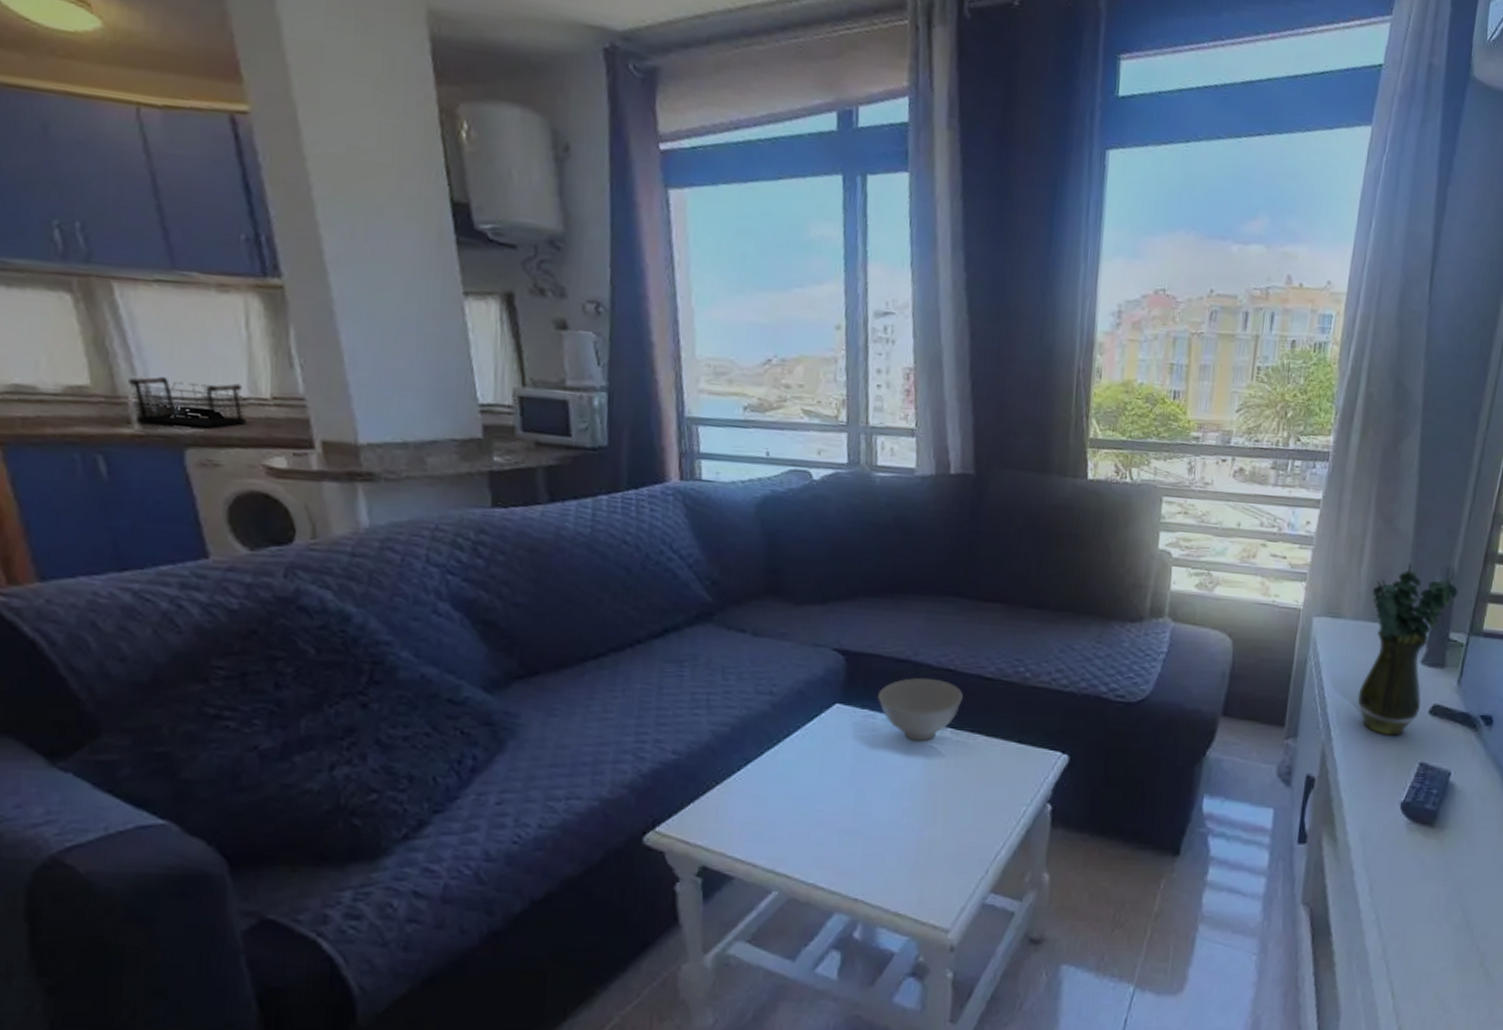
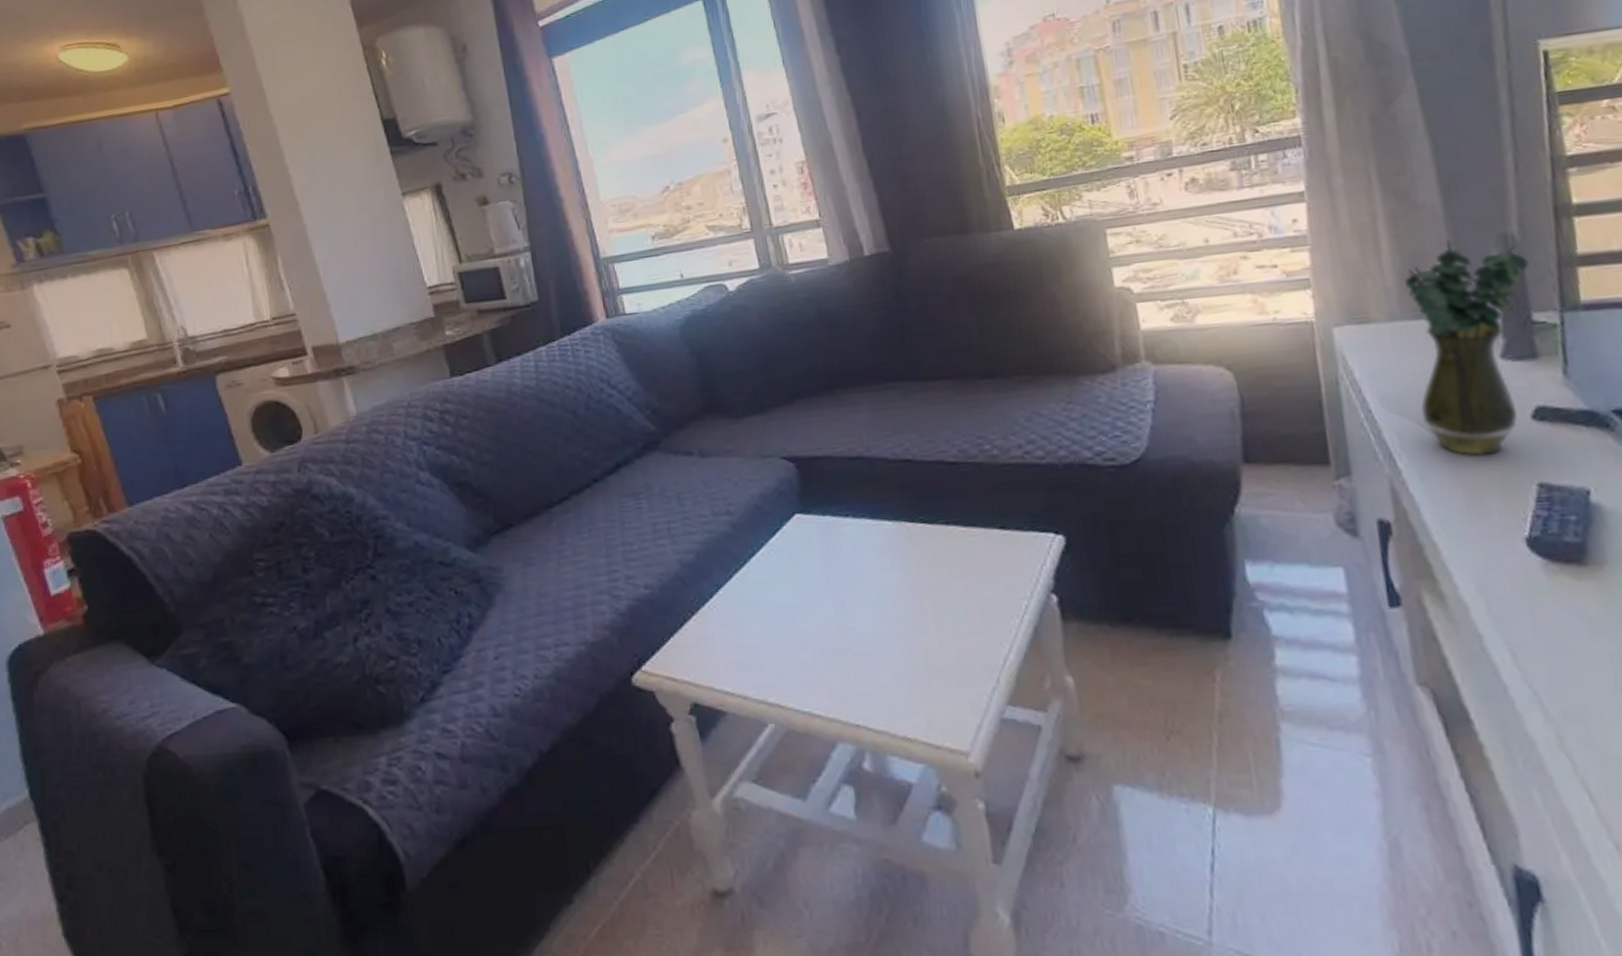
dish rack: present [127,377,248,429] -> none [171,312,257,362]
bowl: present [878,677,964,742] -> none [836,472,929,543]

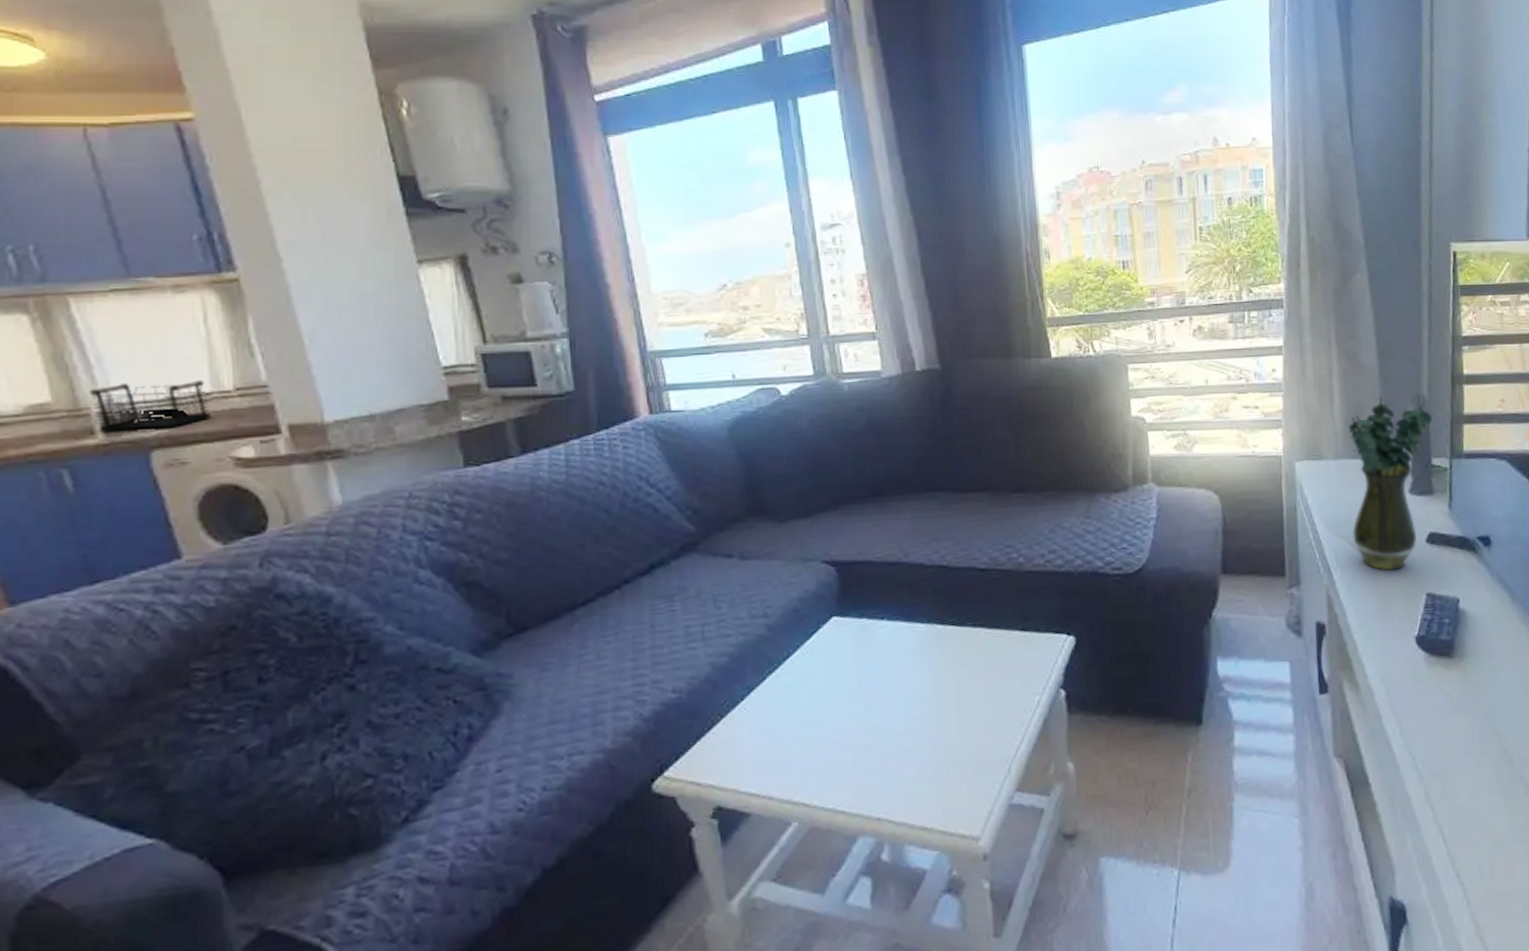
dish rack: none [171,312,257,362] -> present [89,379,212,433]

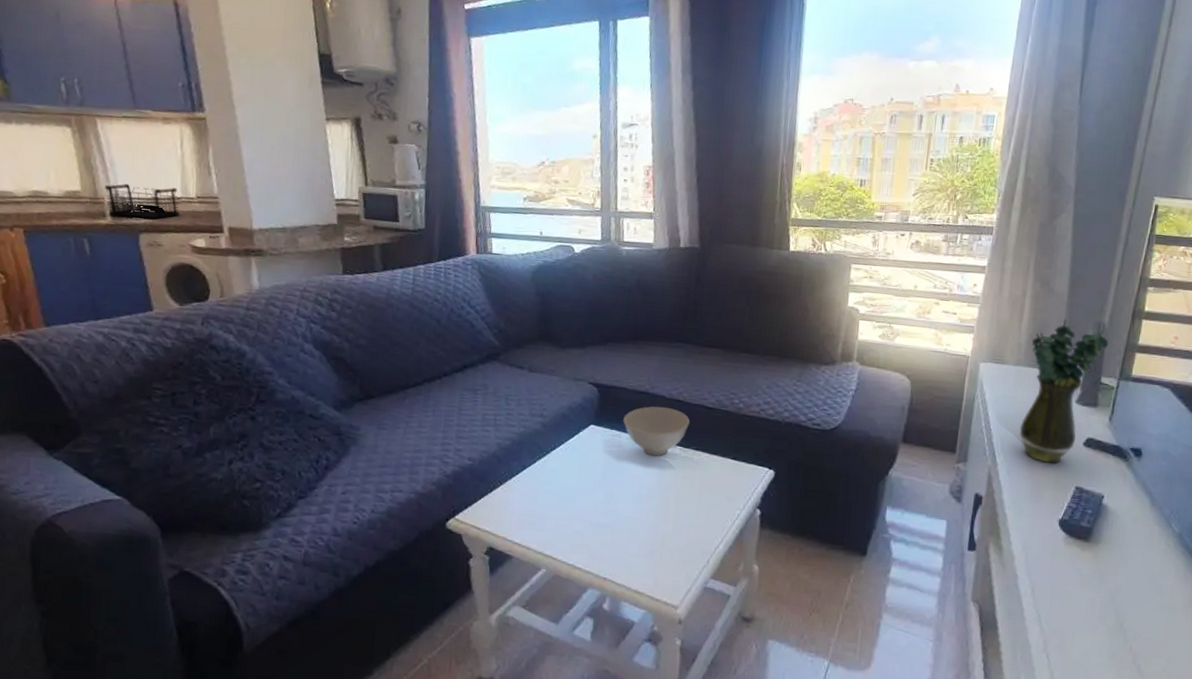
bowl: none [874,577,961,644] -> present [623,406,690,457]

